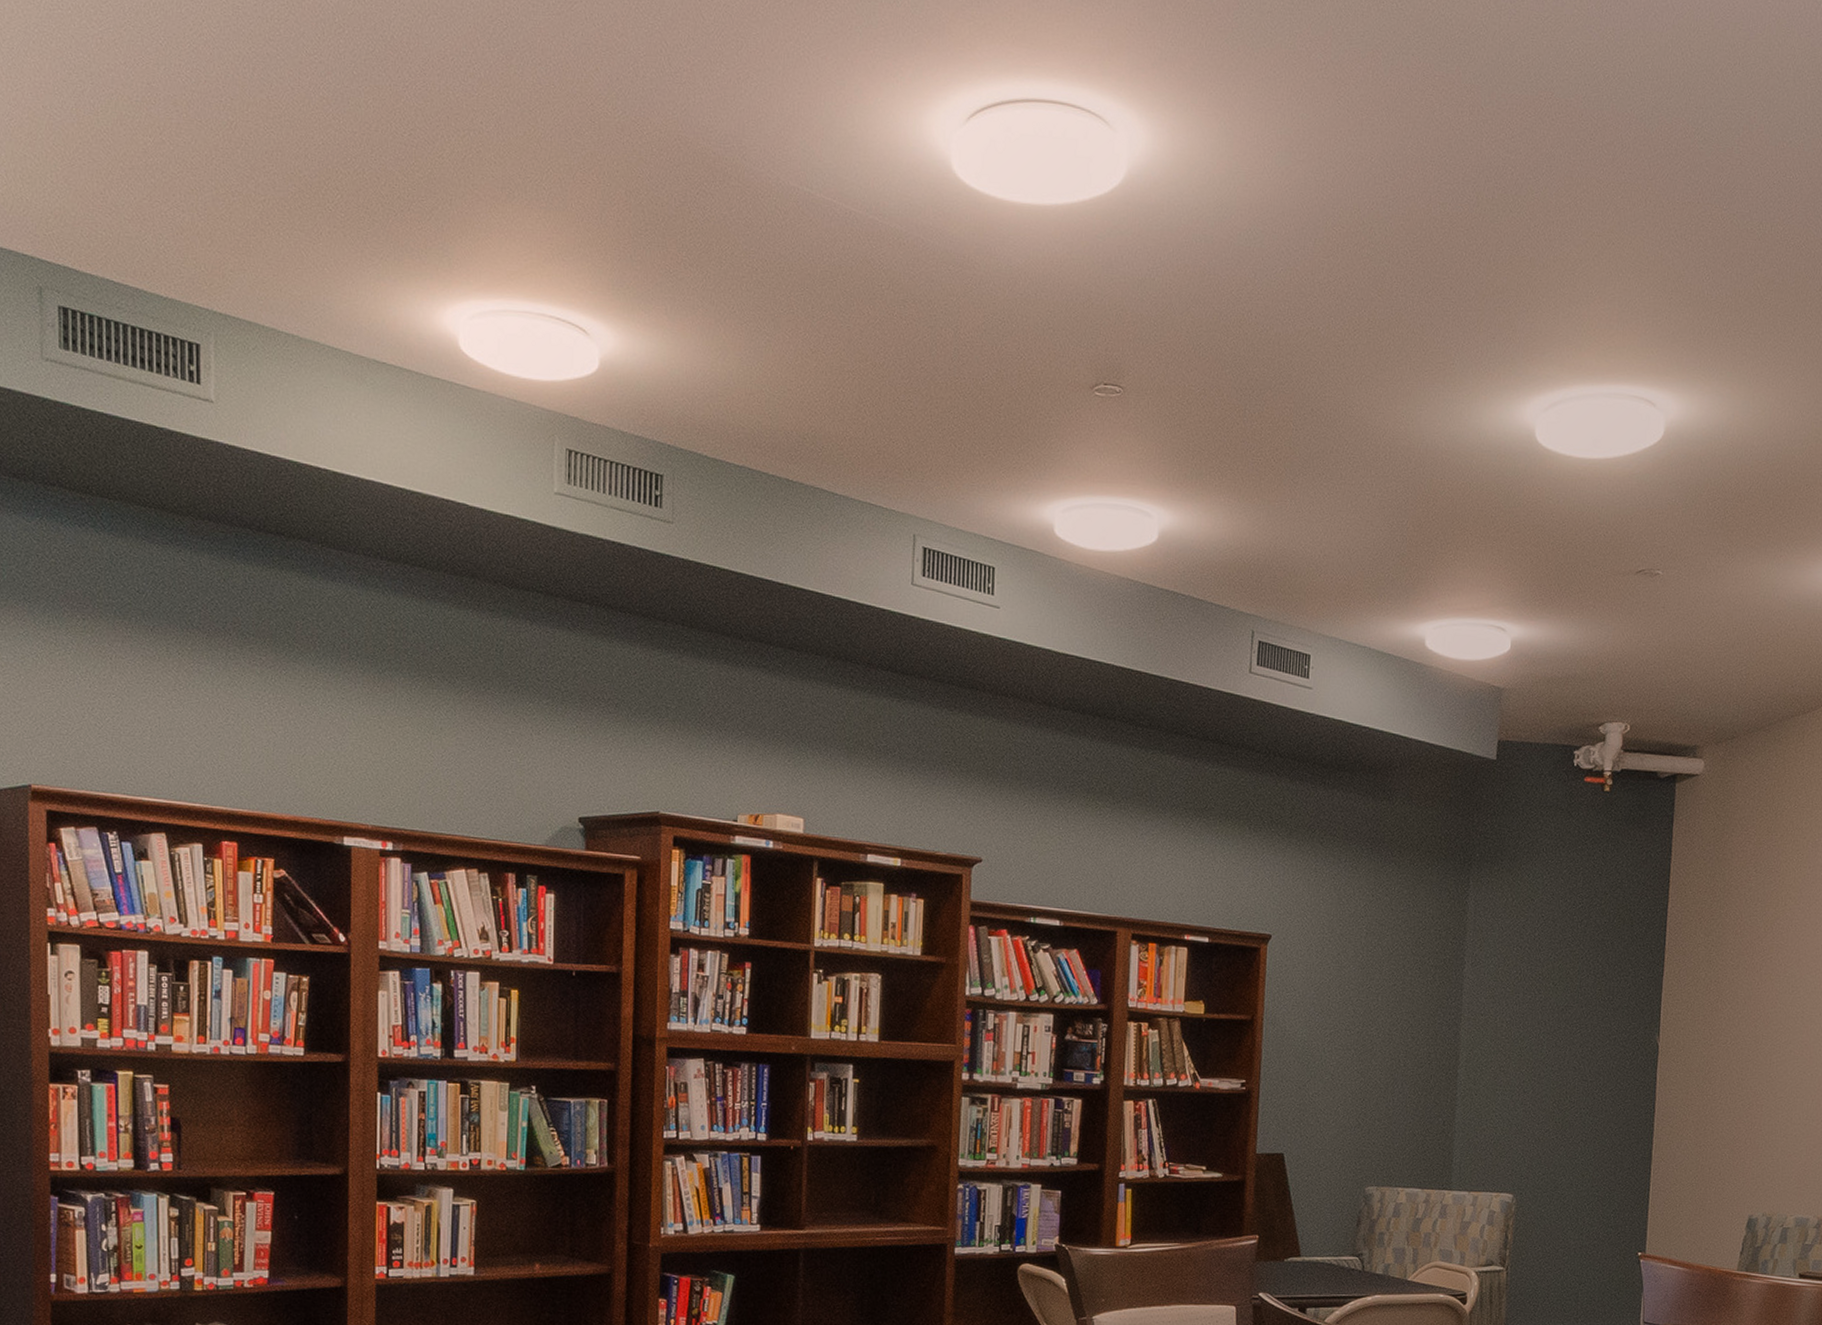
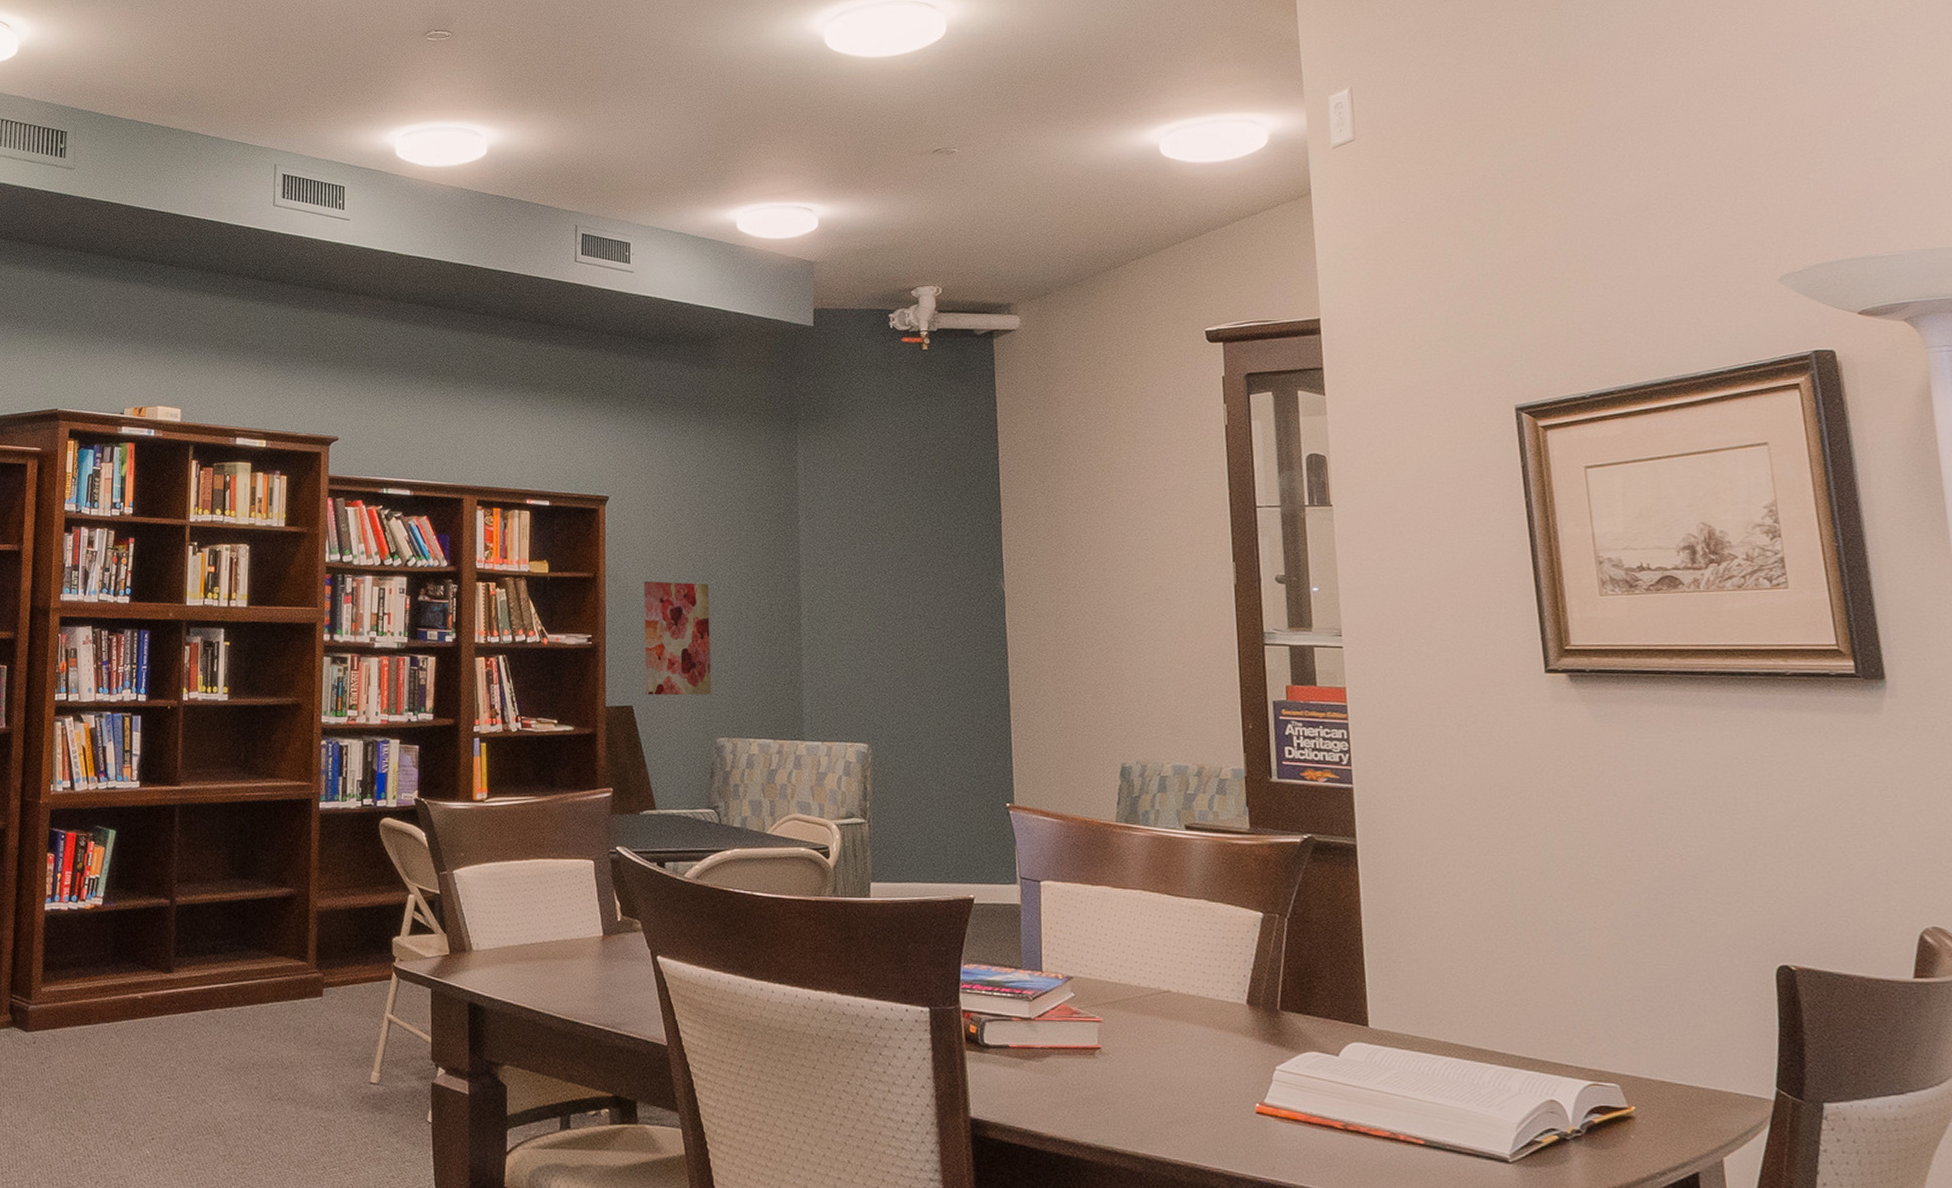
wall art: none [1298,1025,1369,1144] -> present [643,581,711,696]

